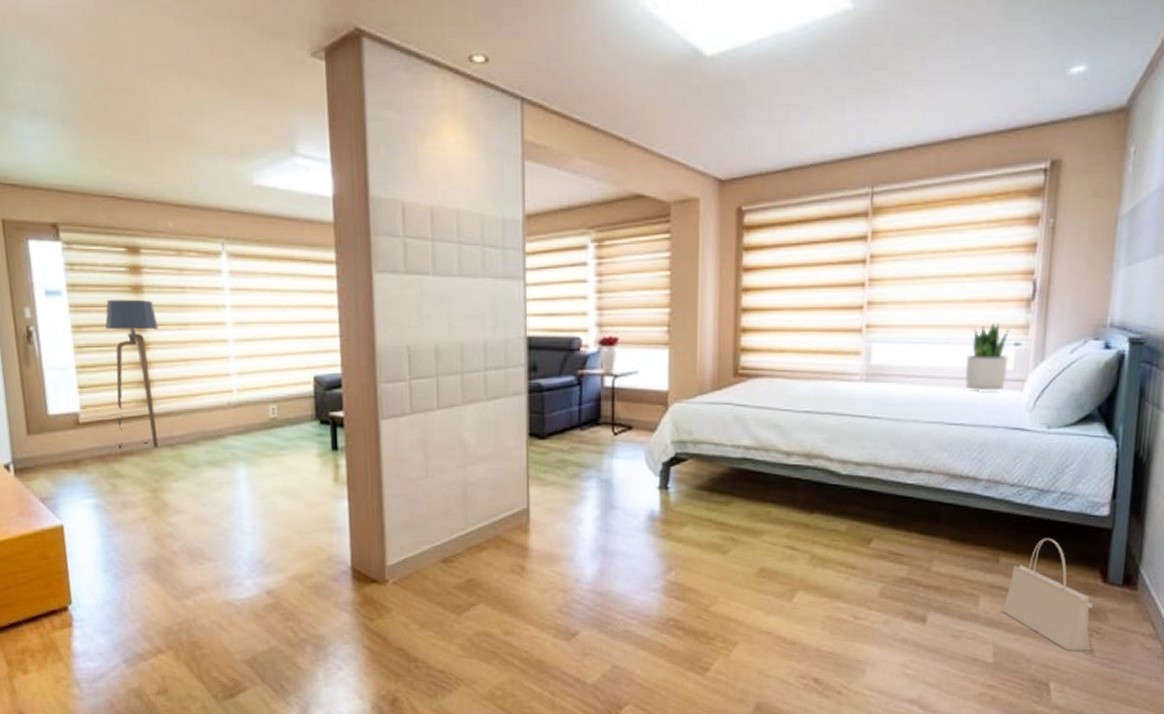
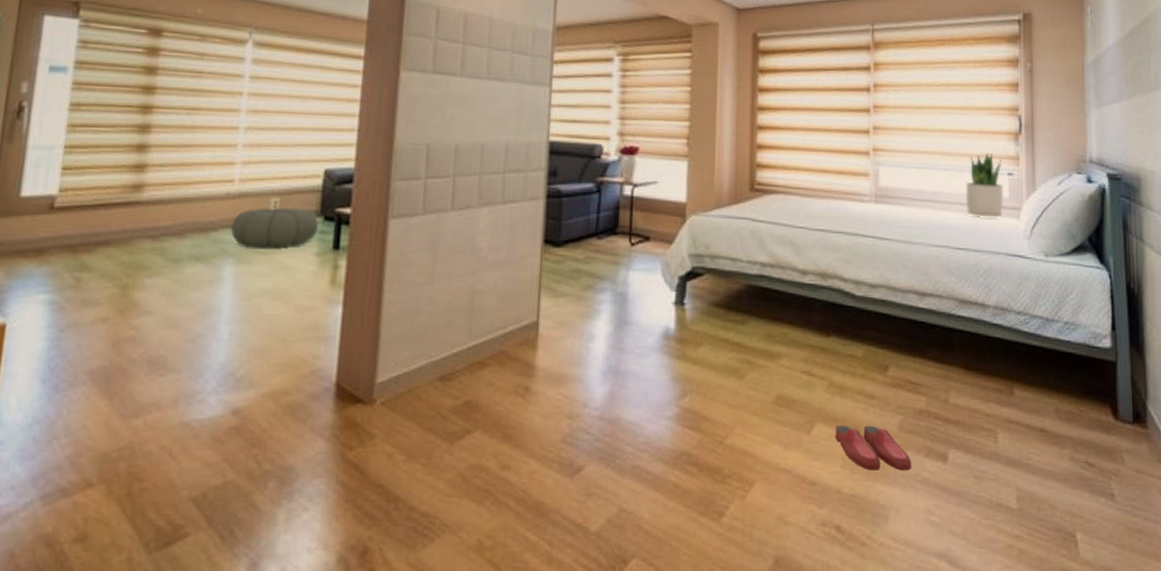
floor lamp: present [105,299,159,449] -> none [93,79,167,240]
pouf: none [237,414,316,452] -> present [231,207,318,248]
slippers: none [816,592,891,632] -> present [835,425,912,471]
tote bag: present [1002,538,1093,650] -> none [1021,369,1111,495]

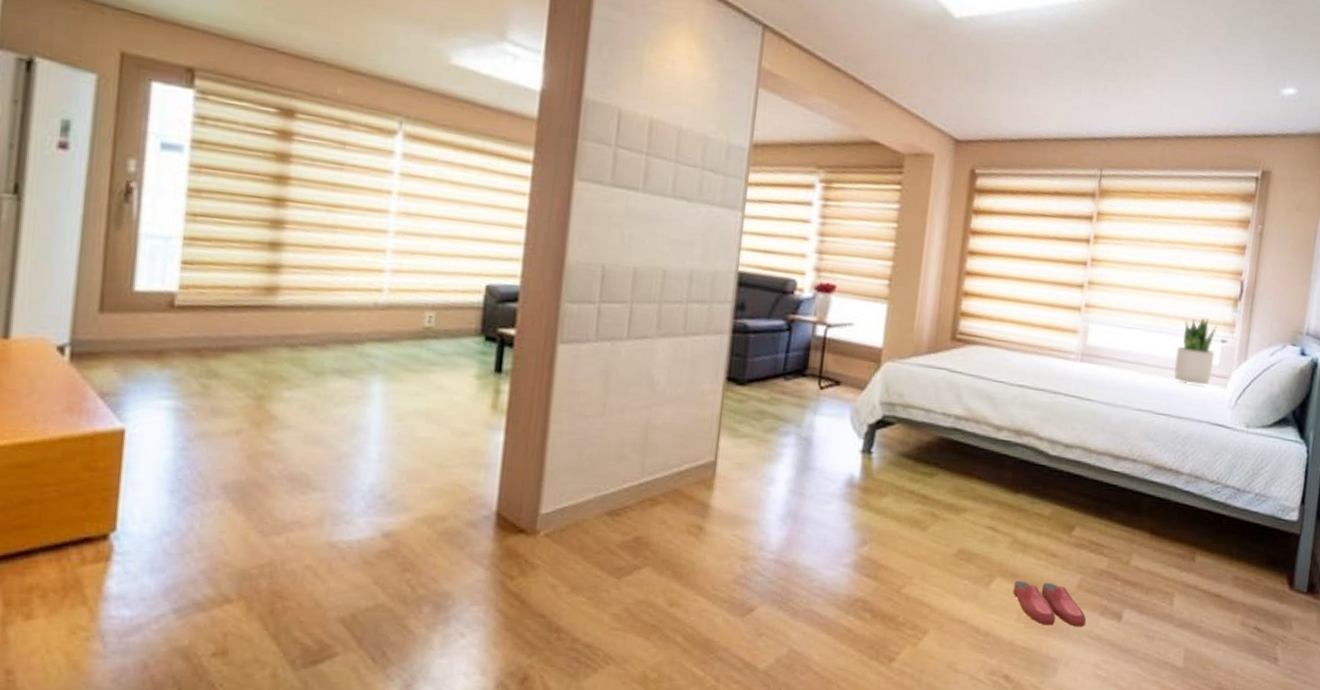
pouf: present [231,207,318,248] -> none [380,322,479,367]

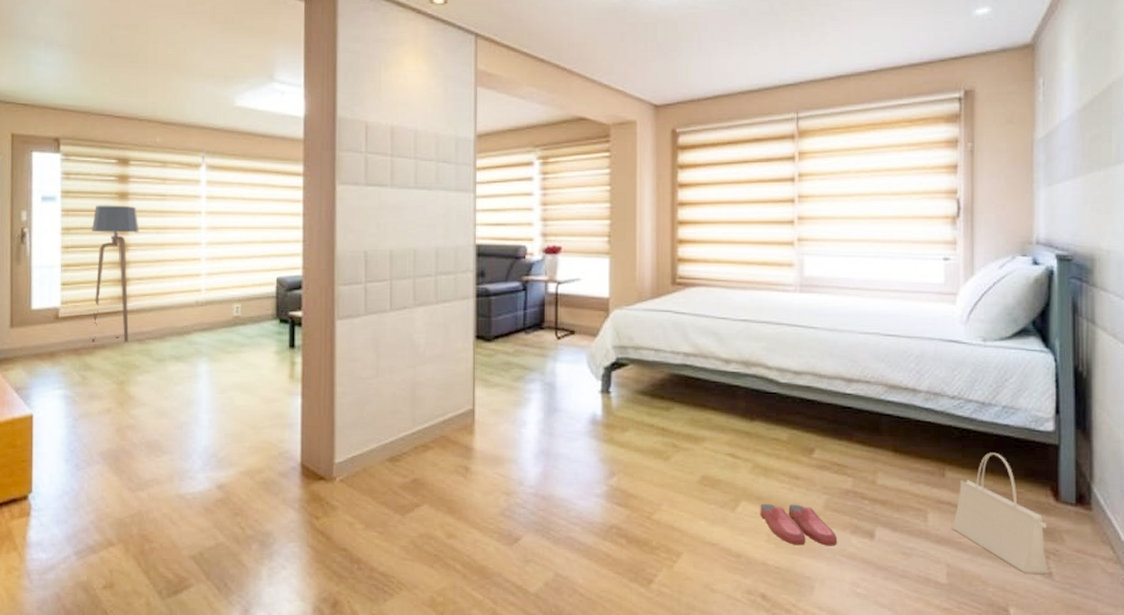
floor lamp: none [221,164,303,348] -> present [92,205,139,343]
planter: present [1174,317,1217,386] -> none [897,238,939,304]
tote bag: none [1195,538,1279,659] -> present [952,452,1049,574]

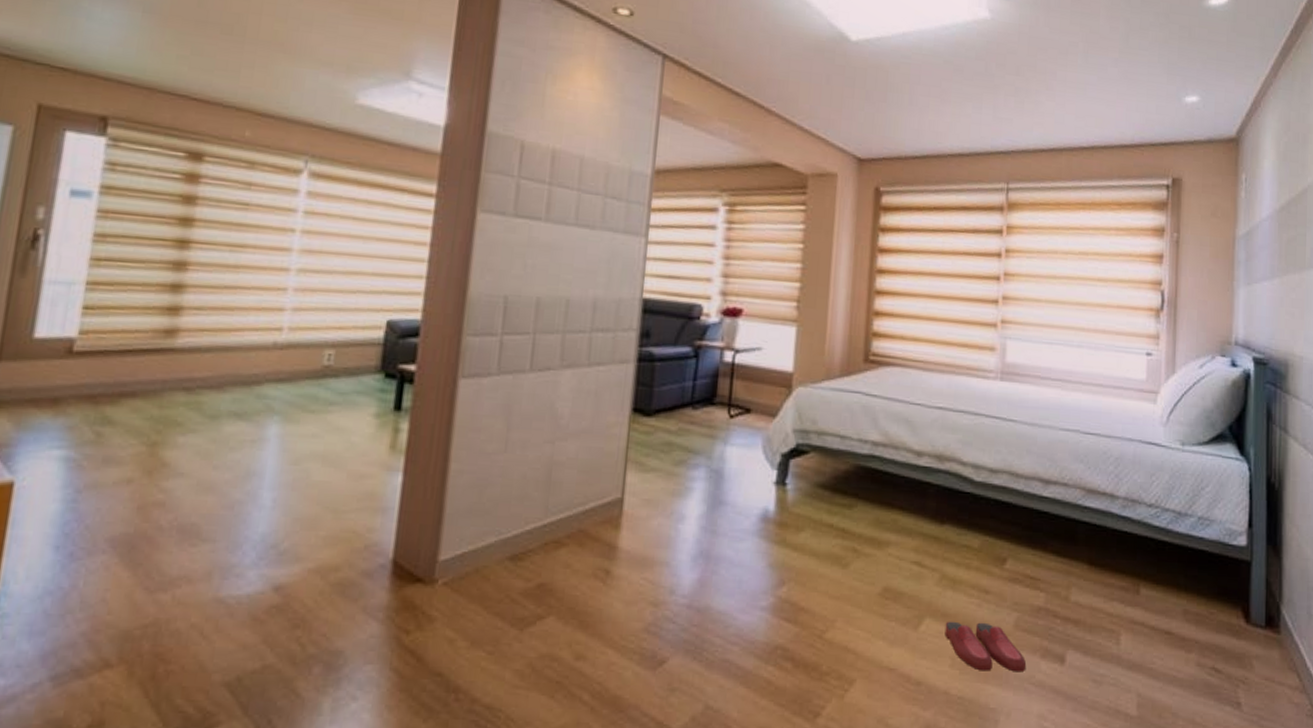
floor lamp: present [92,205,139,343] -> none [118,208,207,392]
tote bag: present [952,452,1049,574] -> none [1144,567,1238,704]

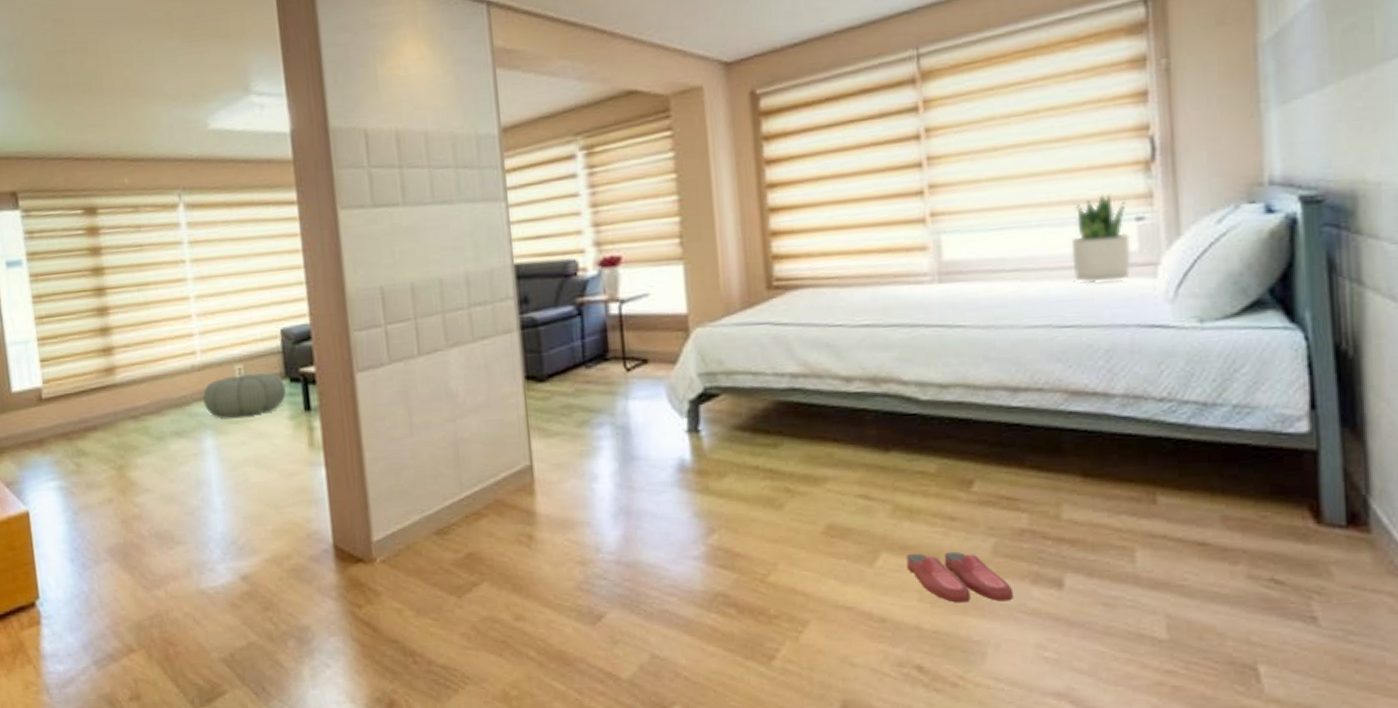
pouf: none [277,360,378,406] -> present [203,373,286,418]
planter: none [1099,329,1141,402] -> present [1071,193,1131,283]

